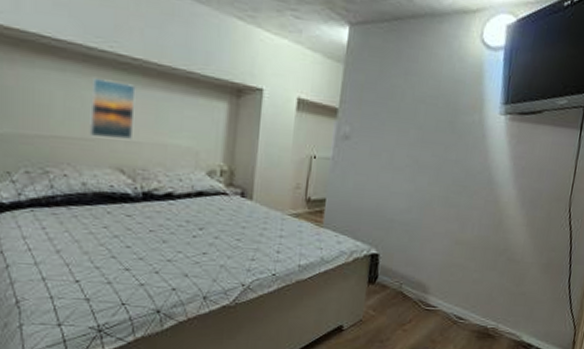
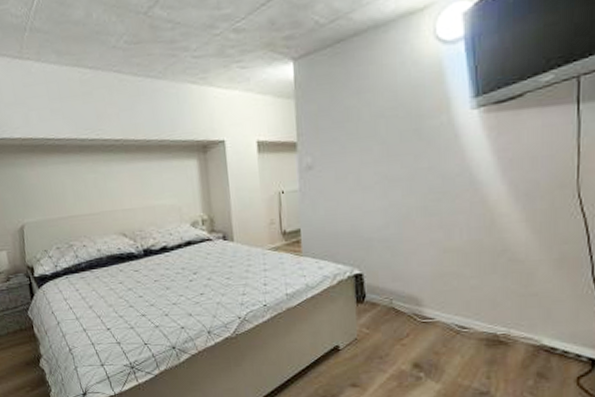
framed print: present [88,78,136,139] -> none [89,162,127,212]

